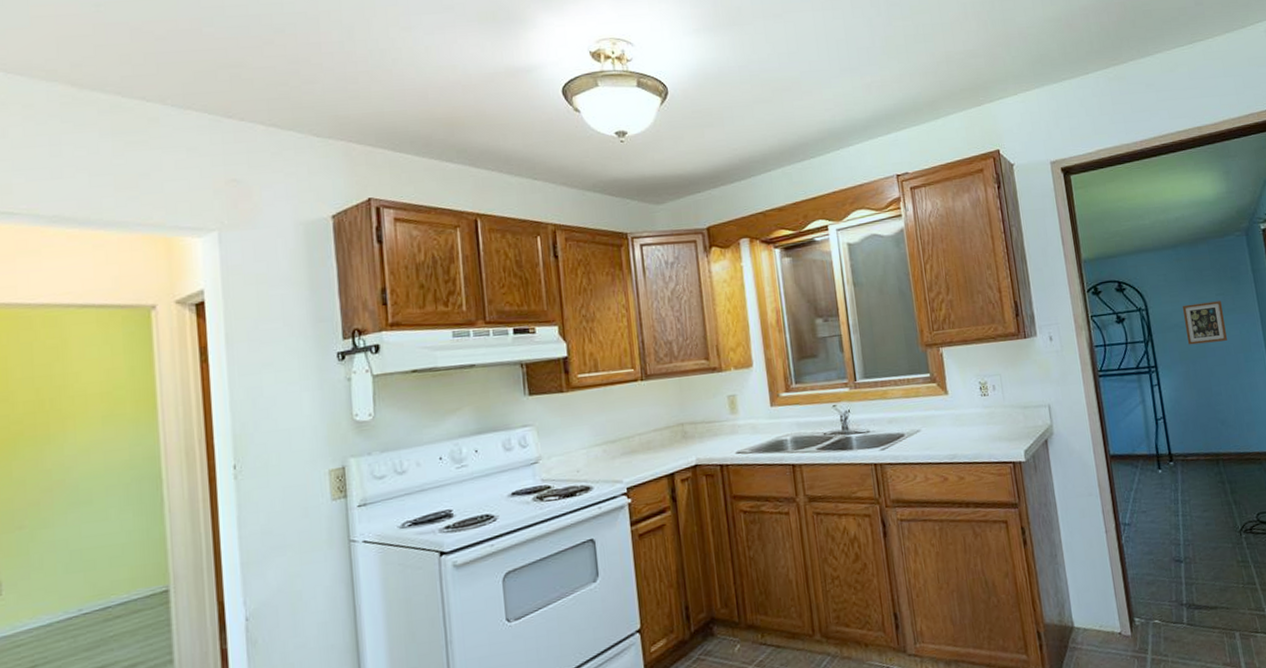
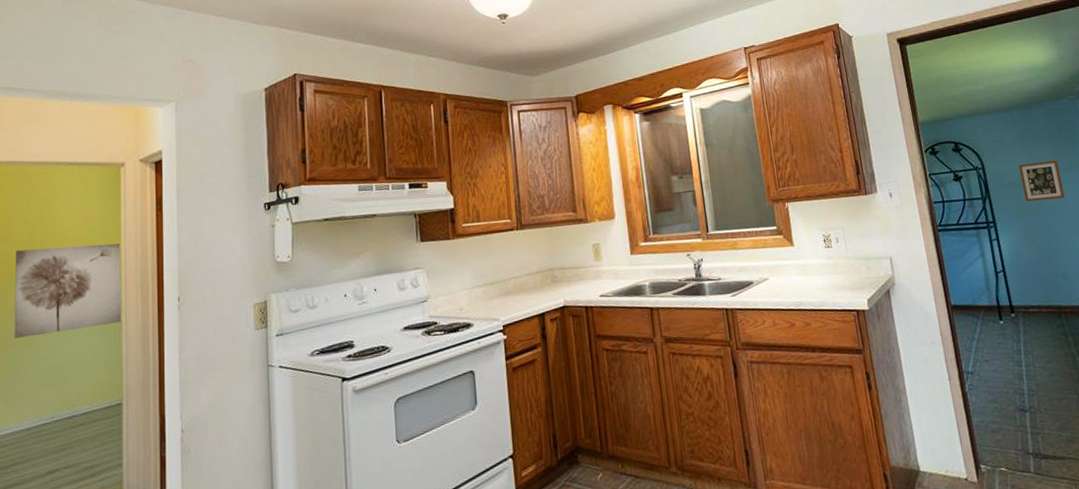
wall art: none [18,402,165,518] -> present [14,243,123,338]

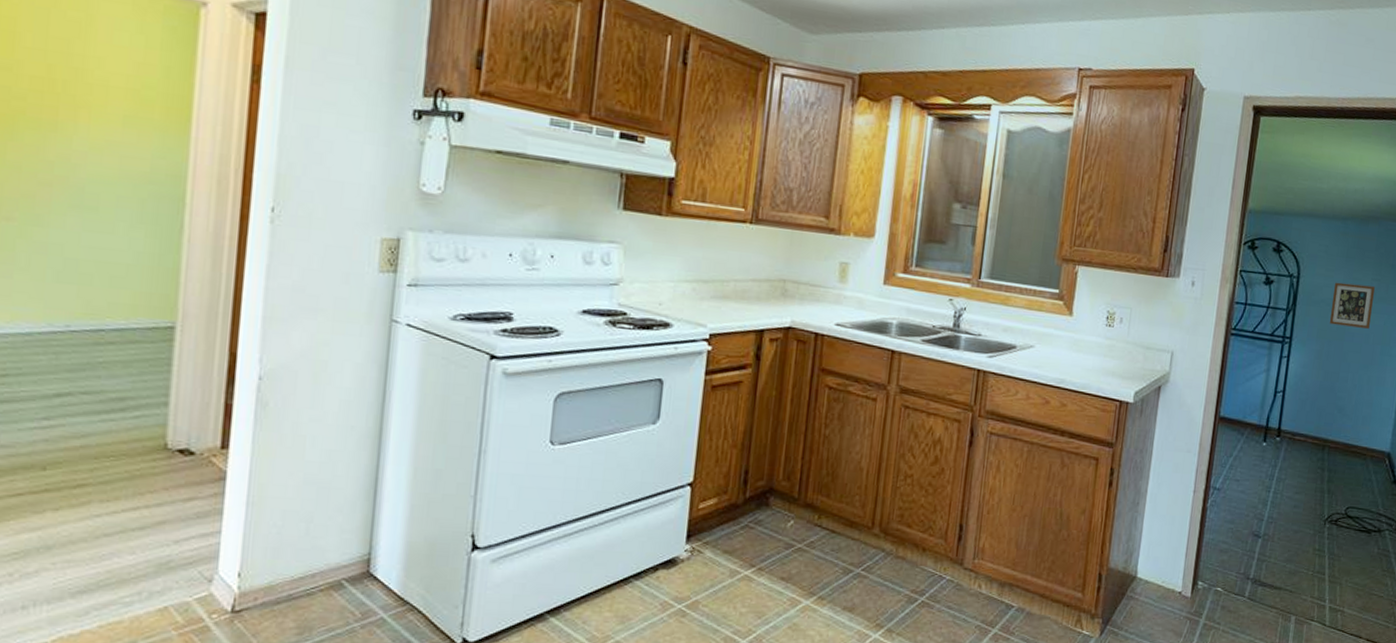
wall art: present [14,243,123,338] -> none [13,88,189,223]

